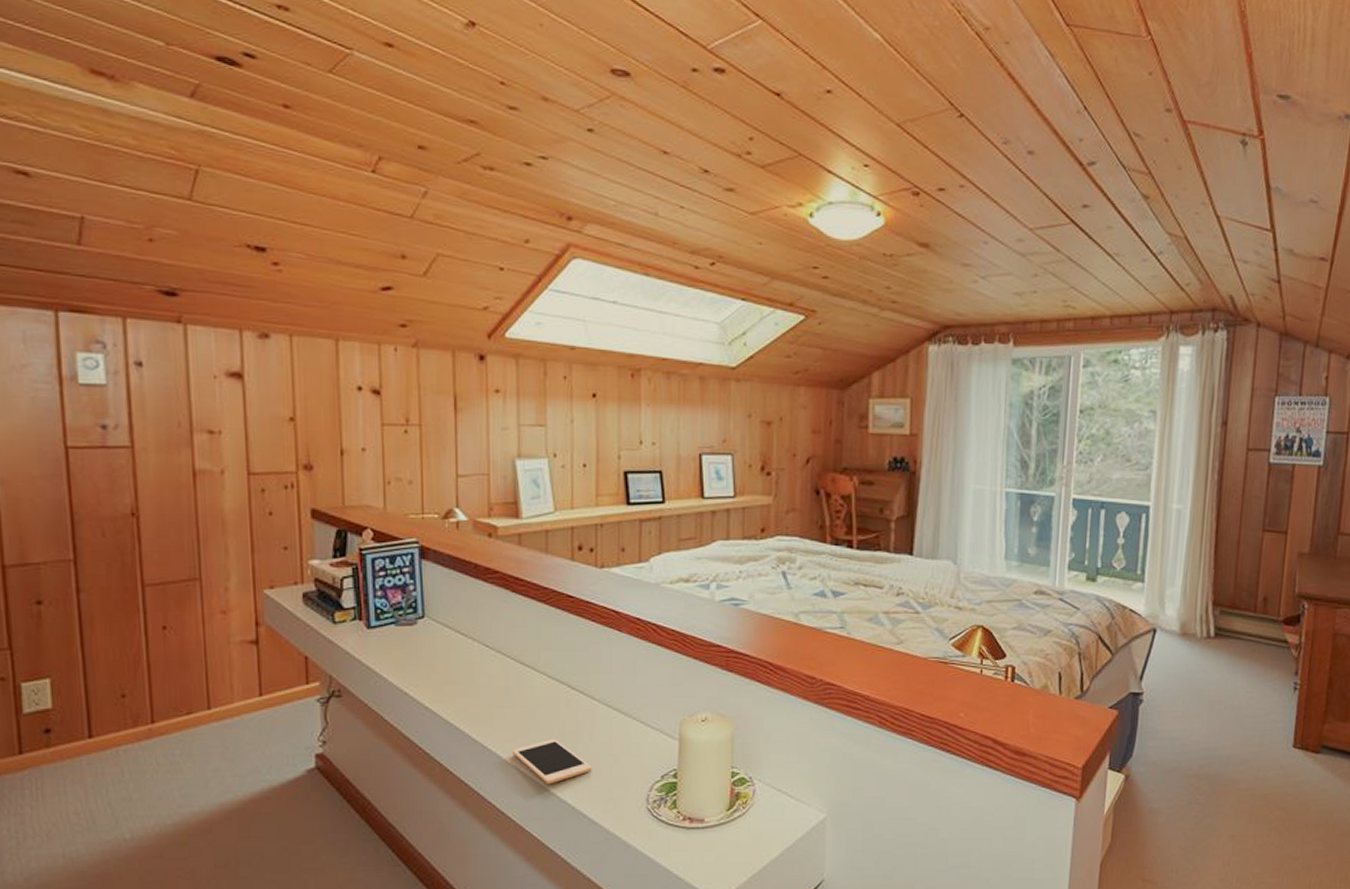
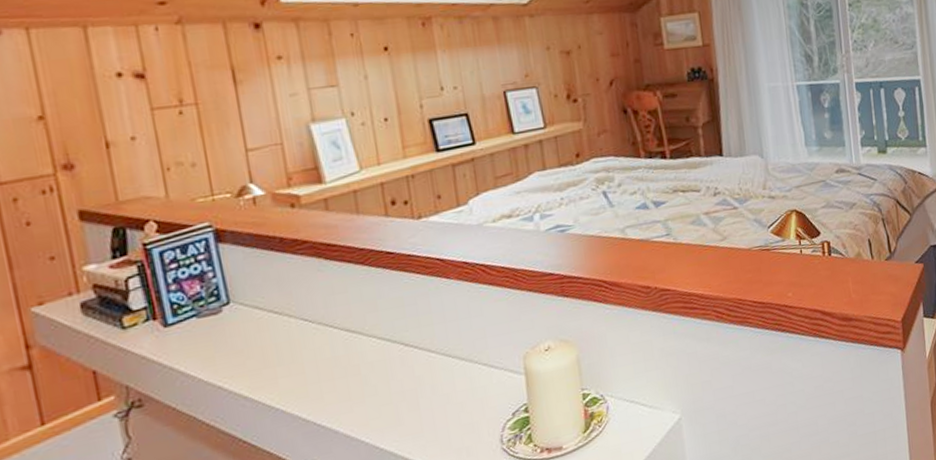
cell phone: present [511,738,592,784] -> none [349,400,439,448]

